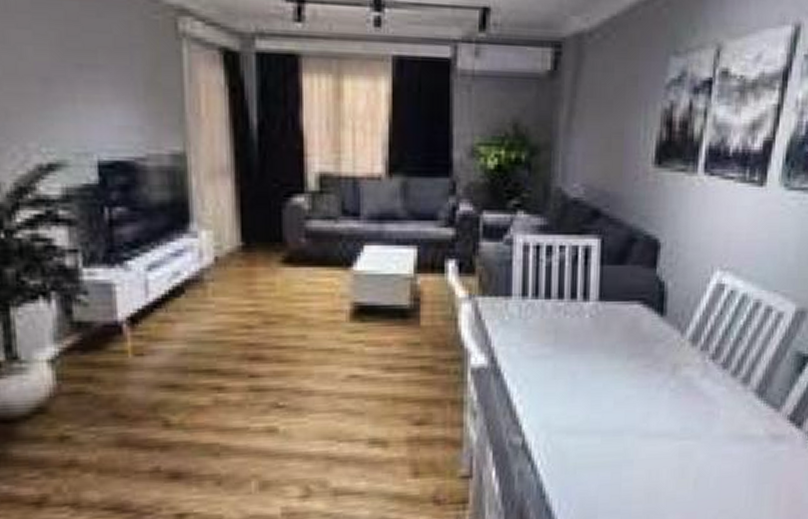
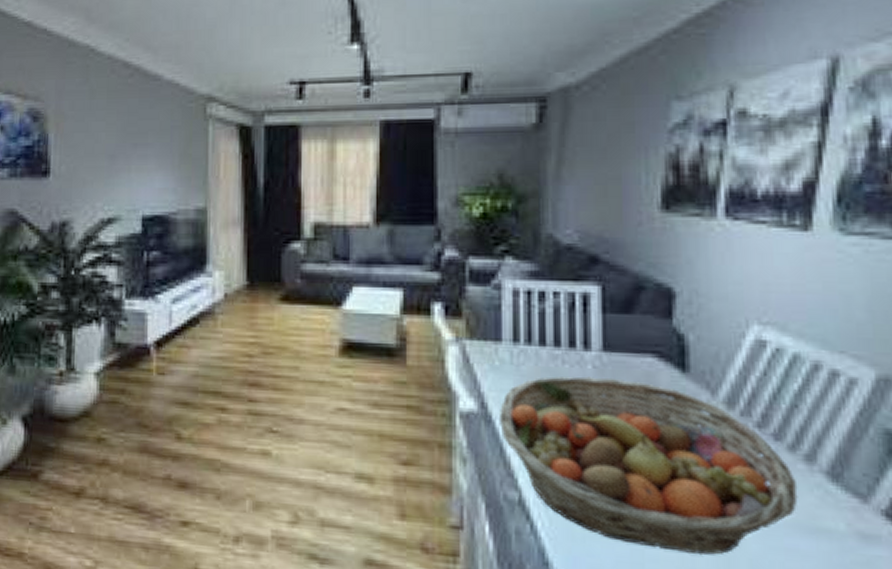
fruit basket: none [508,325,736,470] -> present [500,376,798,556]

